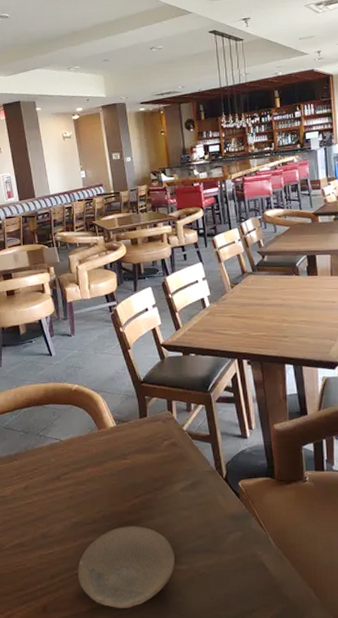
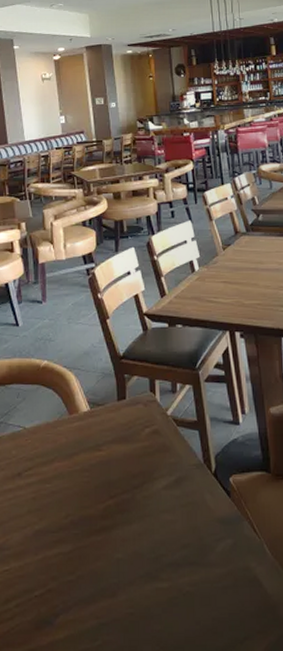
plate: present [77,526,175,608] -> none [37,534,154,640]

